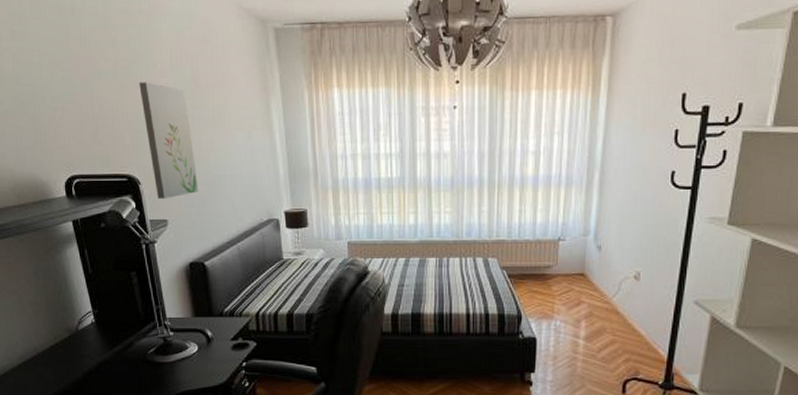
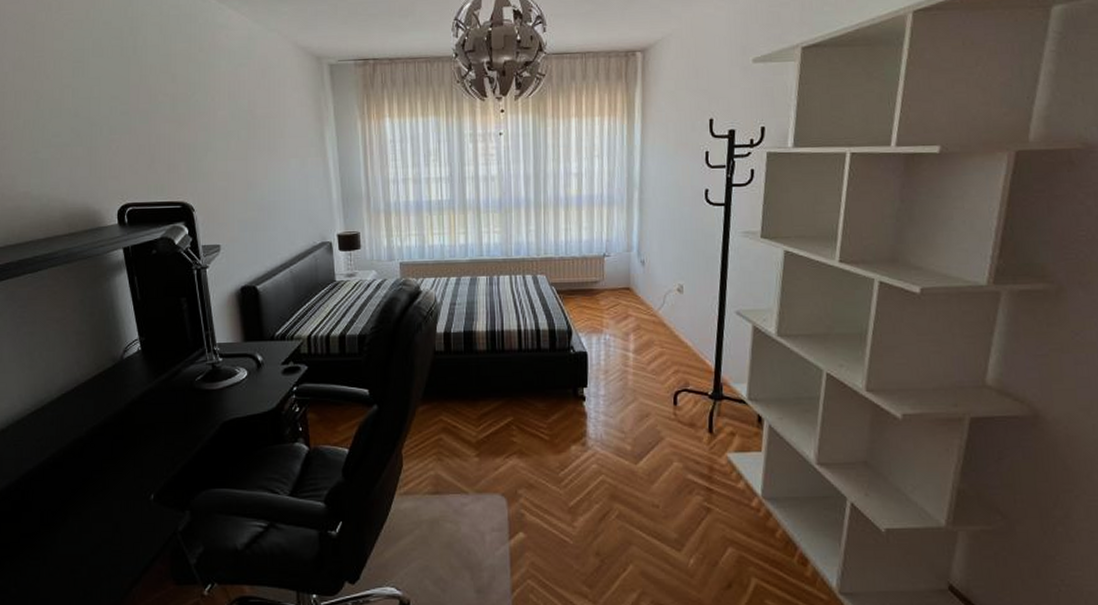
wall art: present [139,82,199,200] -> none [197,114,252,226]

